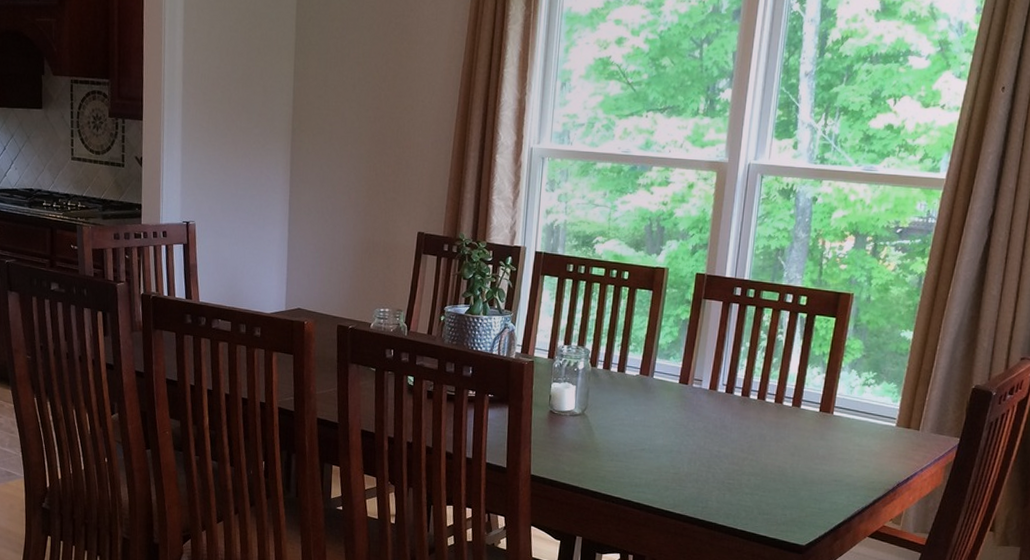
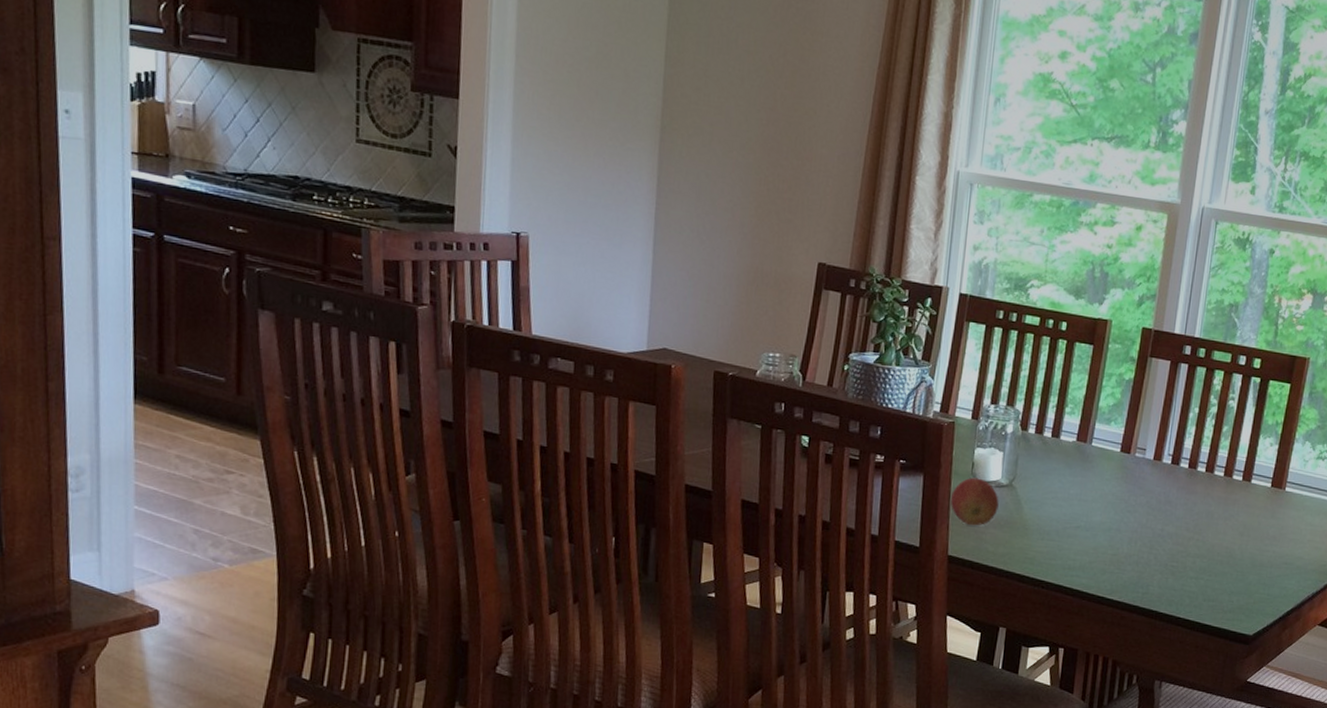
apple: none [531,408,573,450] -> present [950,477,999,526]

